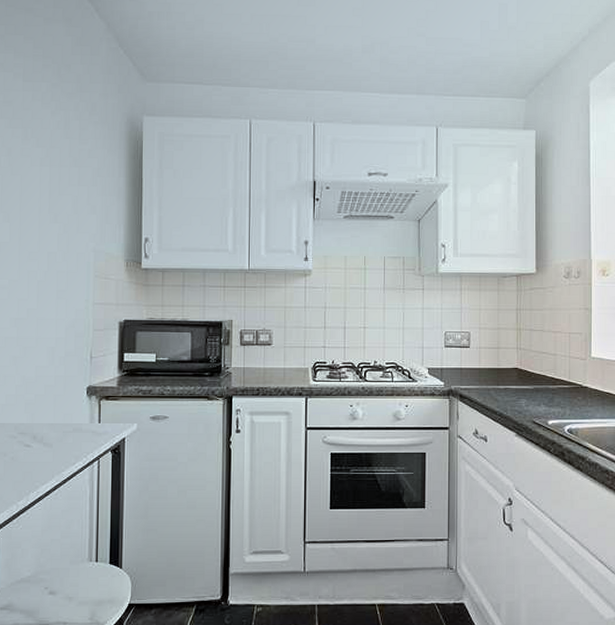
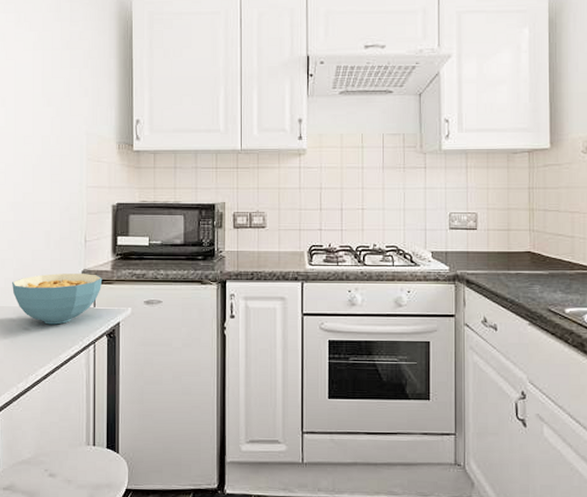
cereal bowl: none [14,390,108,441] -> present [12,273,103,325]

